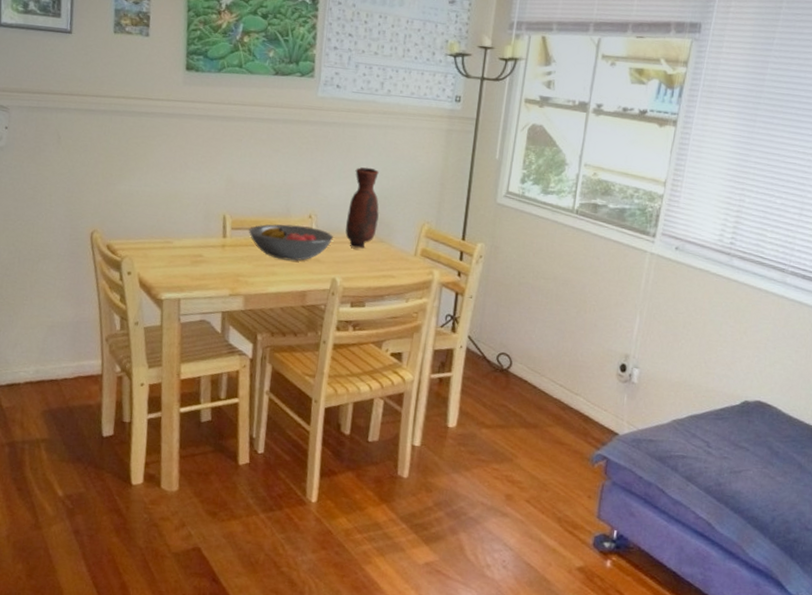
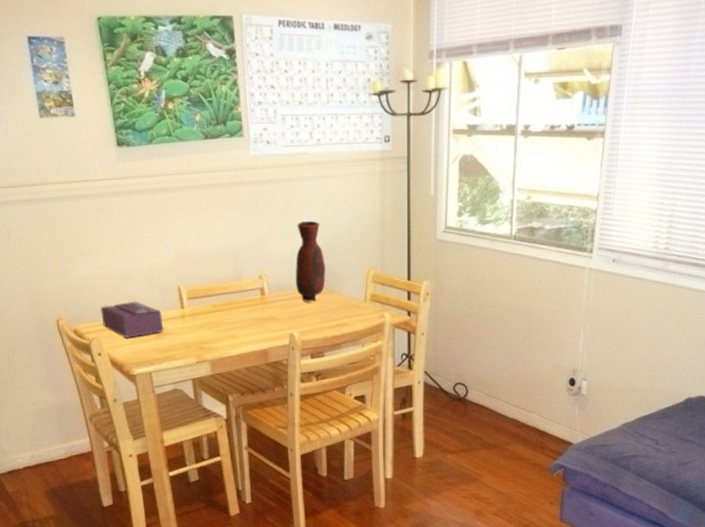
tissue box: none [138,223,202,260] -> present [101,301,164,338]
fruit bowl: present [248,224,333,261] -> none [204,287,285,322]

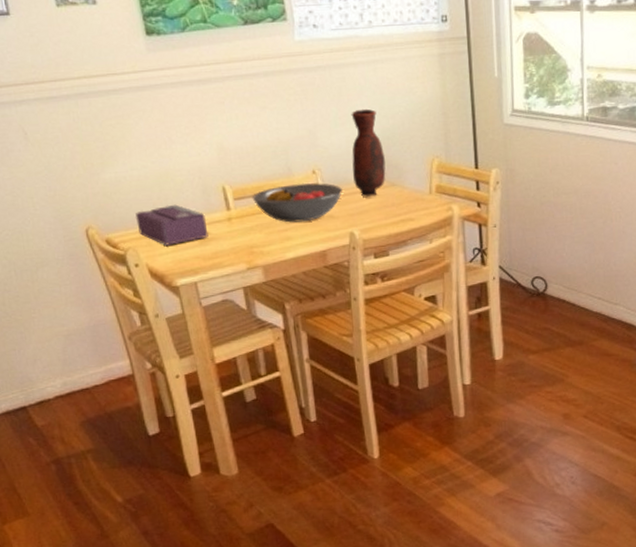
fruit bowl: none [204,287,285,322] -> present [252,183,342,223]

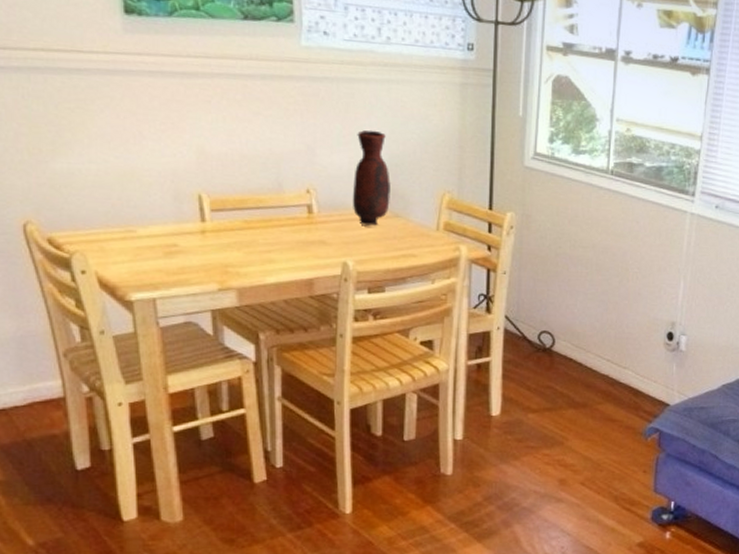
tissue box: present [136,204,209,246] -> none [89,208,176,254]
fruit bowl: present [252,183,342,223] -> none [232,202,339,245]

